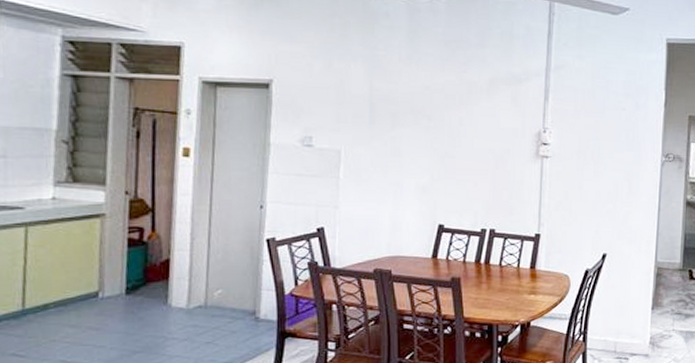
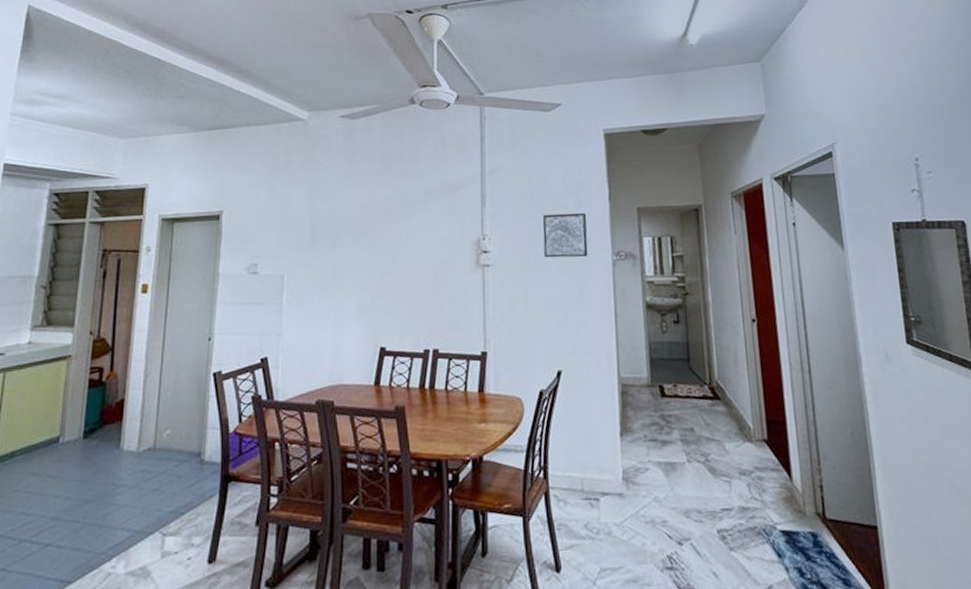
wall art: none [600,114,643,157] -> present [542,212,588,258]

